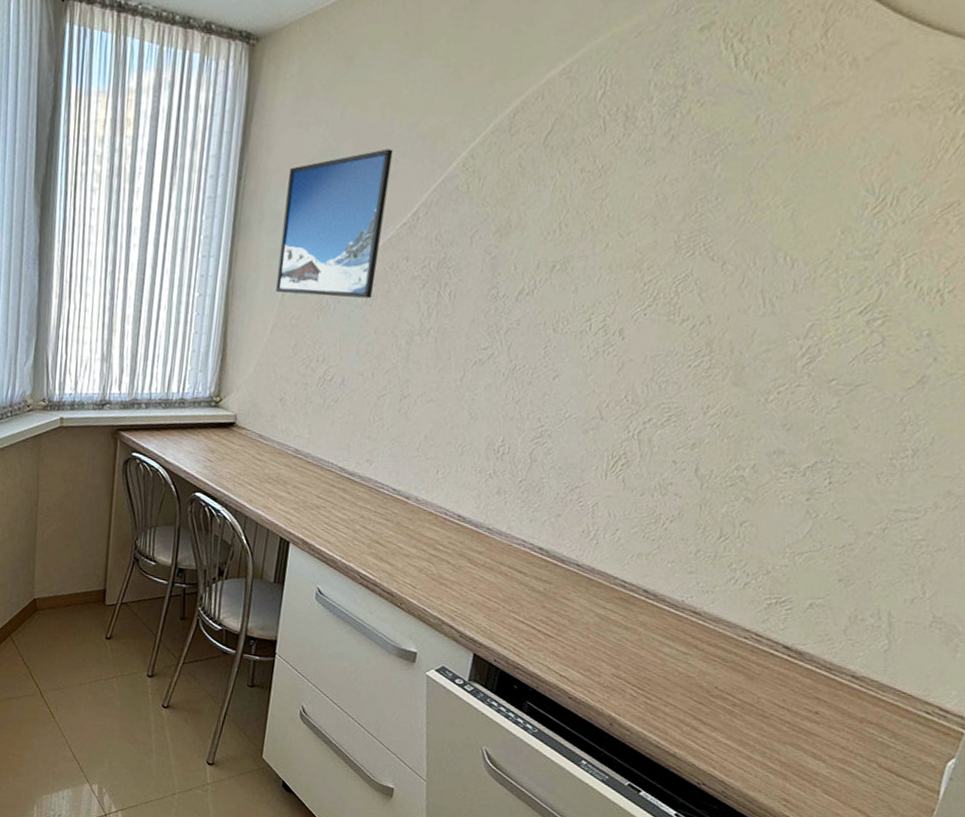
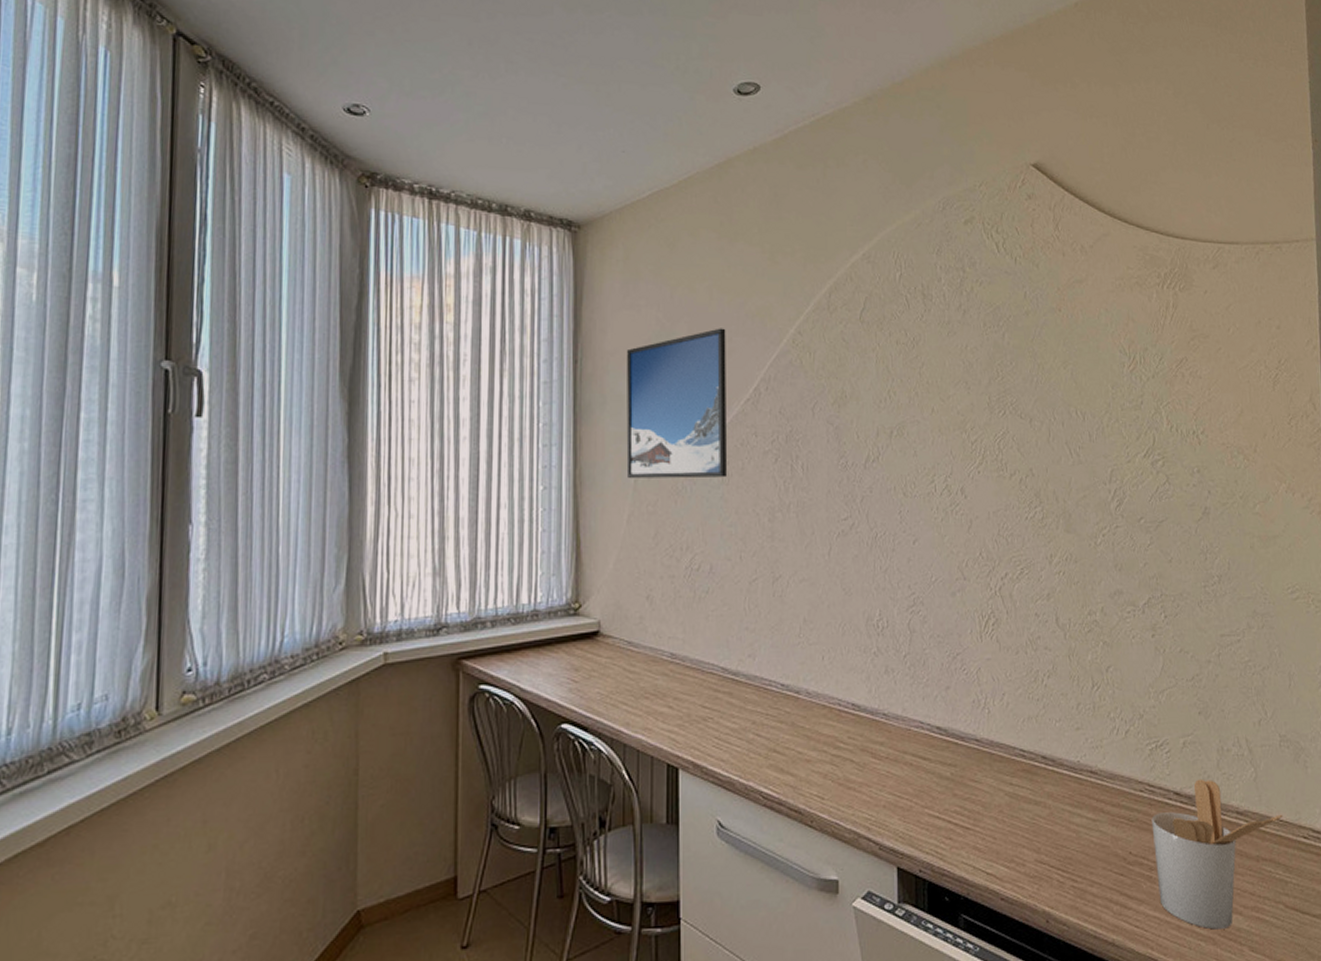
utensil holder: none [736,639,908,770] -> present [1151,779,1283,930]

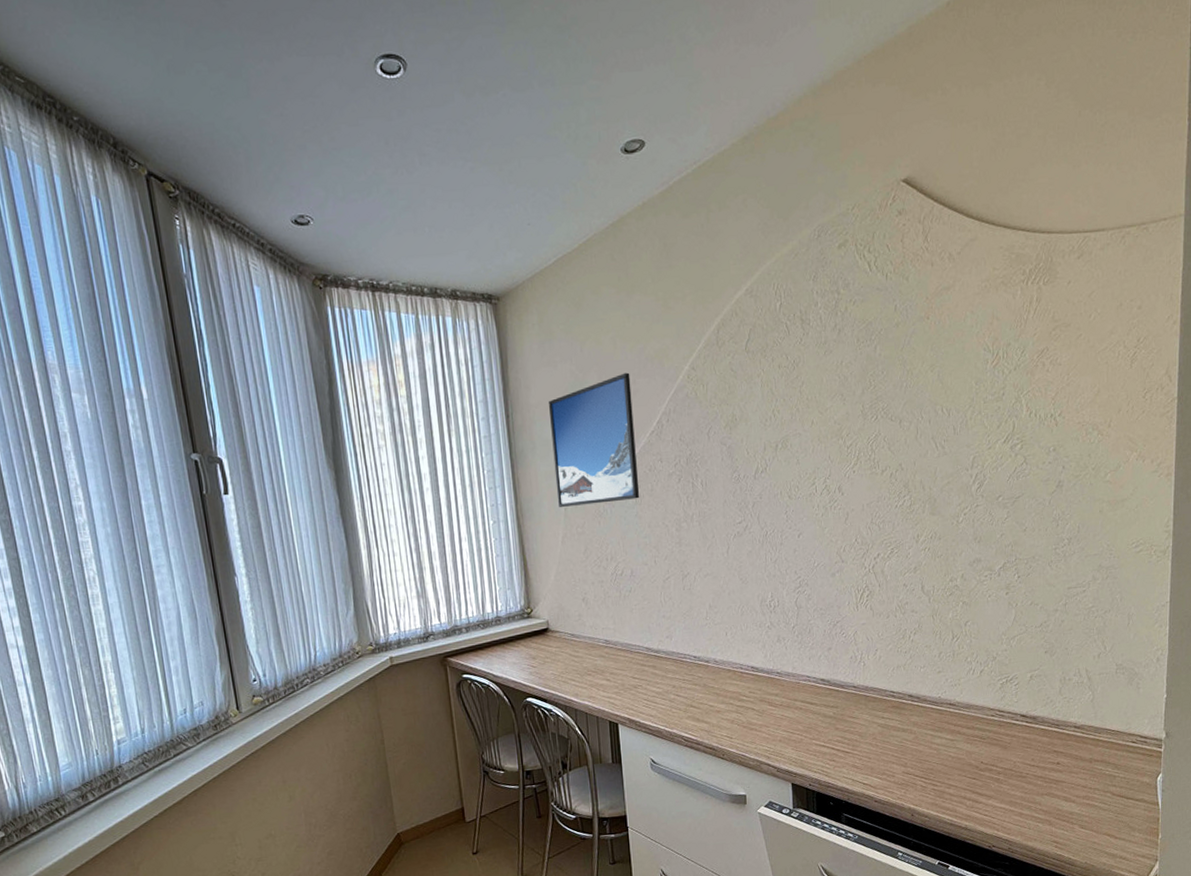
utensil holder: present [1151,779,1283,930] -> none [1000,703,1115,814]

